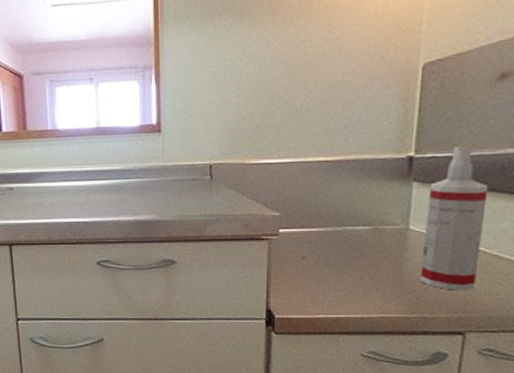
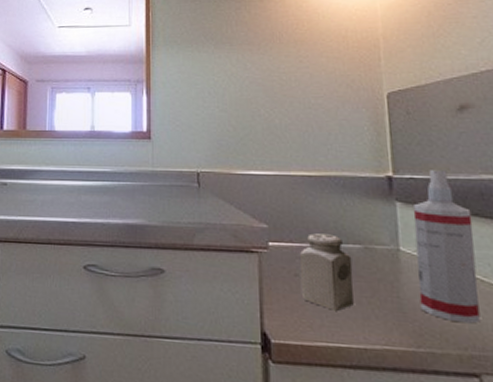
salt shaker: none [307,218,360,287] -> present [299,233,354,311]

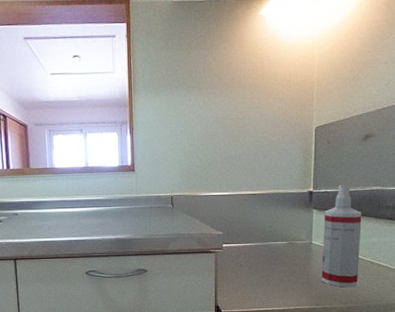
salt shaker: present [299,233,354,311] -> none [244,236,280,287]

